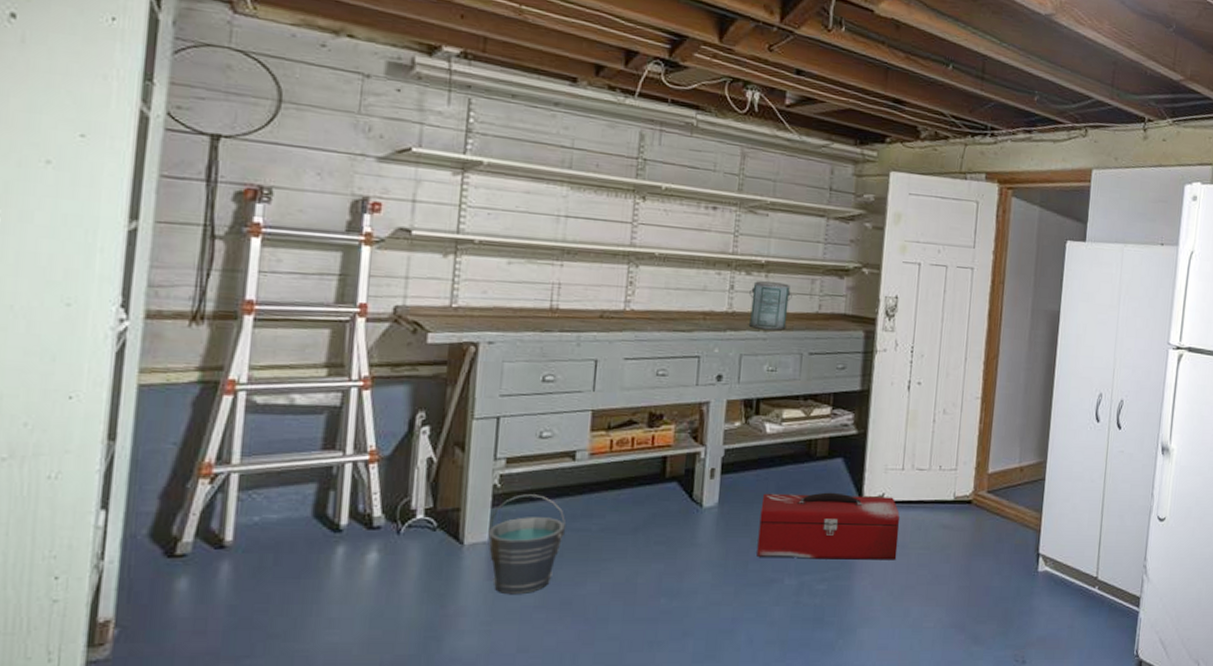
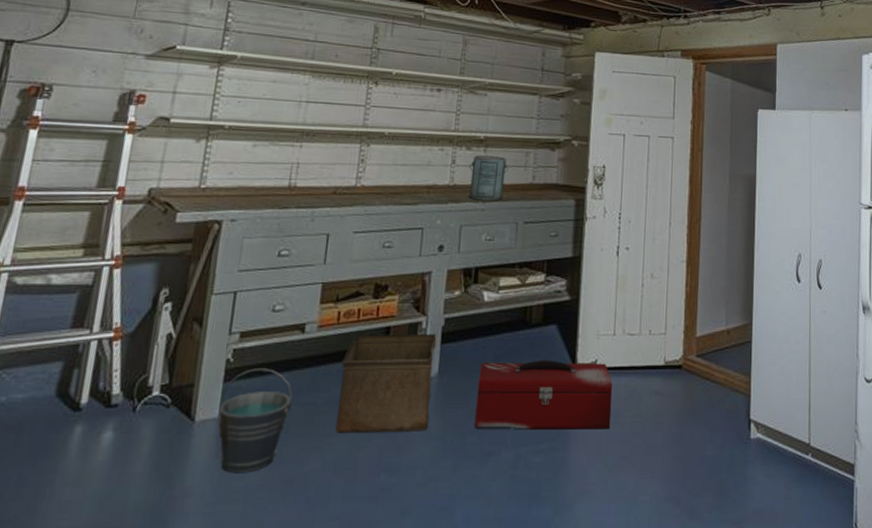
storage bin: none [612,463,716,560] -> present [335,333,436,433]

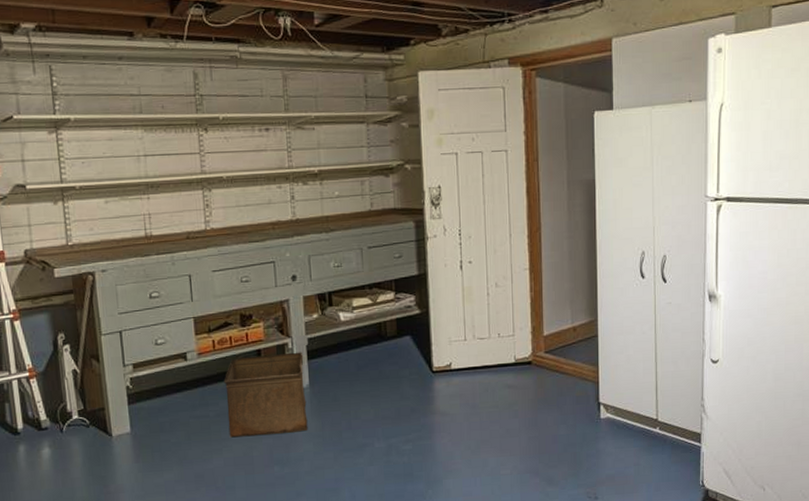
bucket: present [218,368,293,474] -> none [129,391,190,473]
paint can: present [469,155,508,202] -> none [308,188,346,232]
toolbox: present [474,360,613,430] -> none [345,365,470,426]

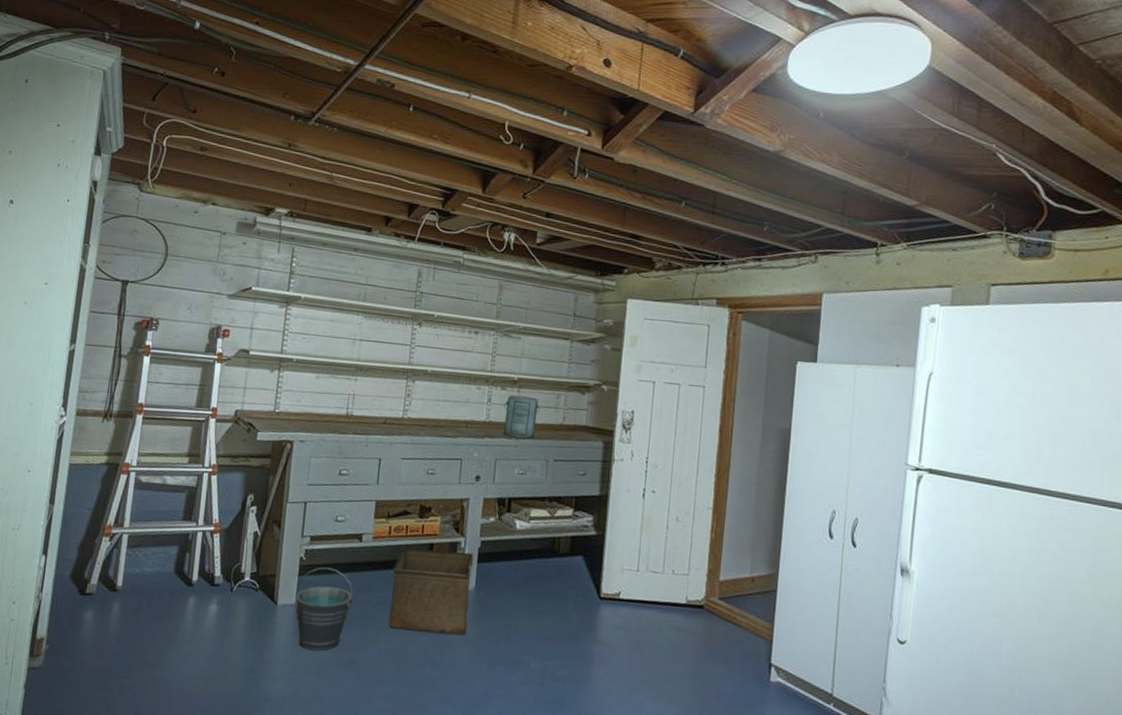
bucket: none [129,391,190,473] -> present [295,567,354,651]
paint can: none [308,188,346,232] -> present [503,395,540,440]

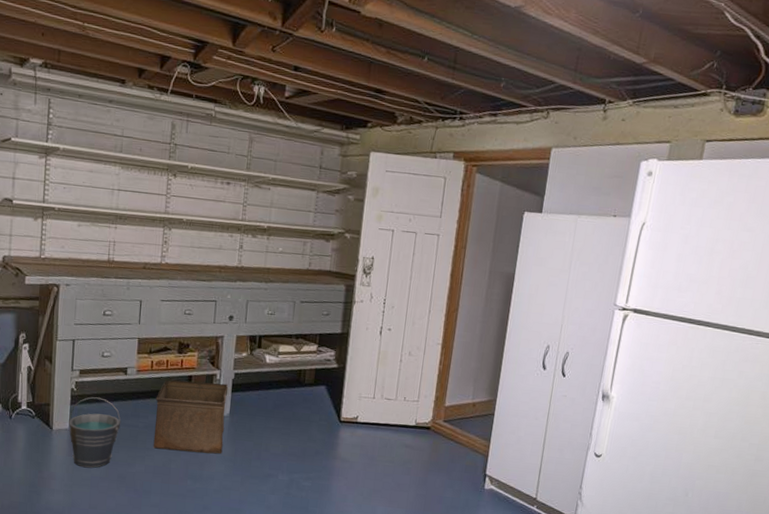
paint can: present [503,395,540,440] -> none [254,242,288,283]

